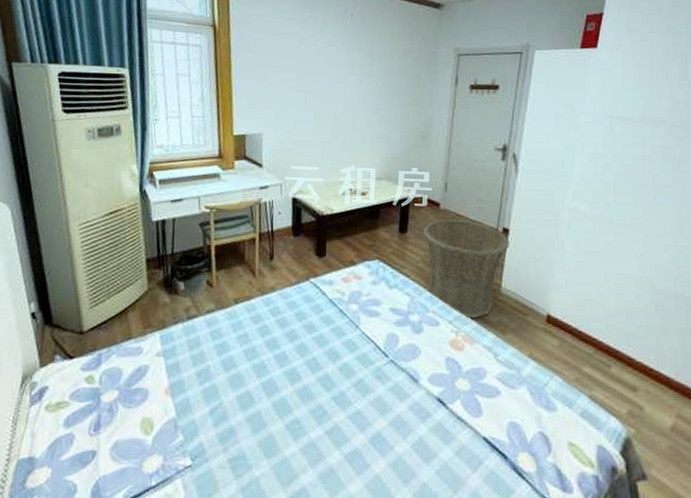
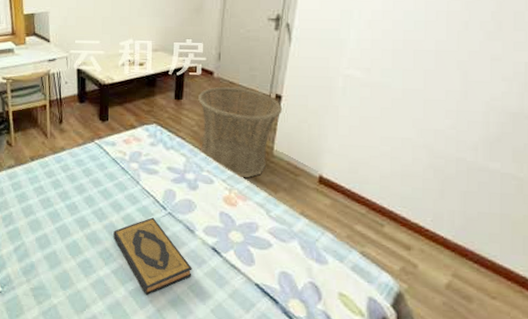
hardback book: none [328,366,416,458] -> present [113,217,192,295]

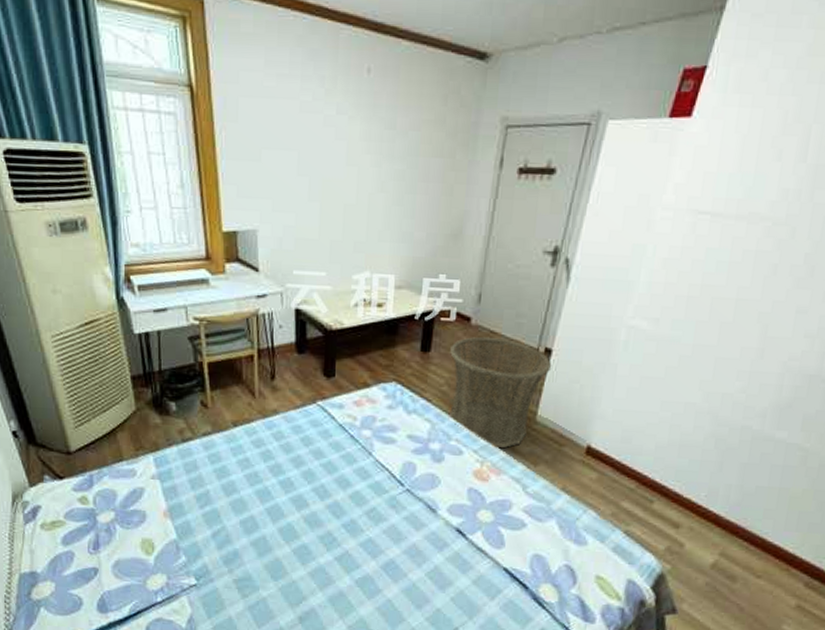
hardback book: present [113,217,192,295] -> none [338,495,432,584]

